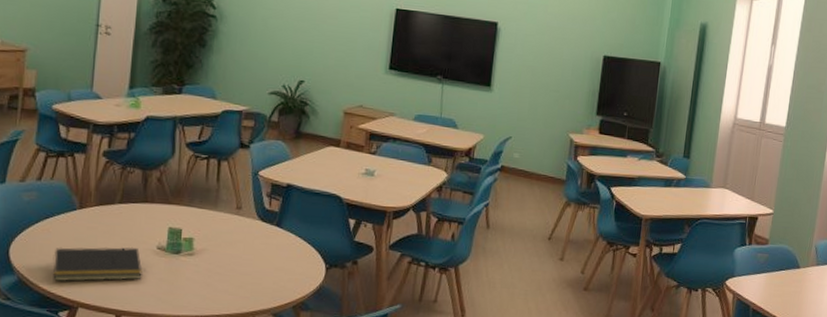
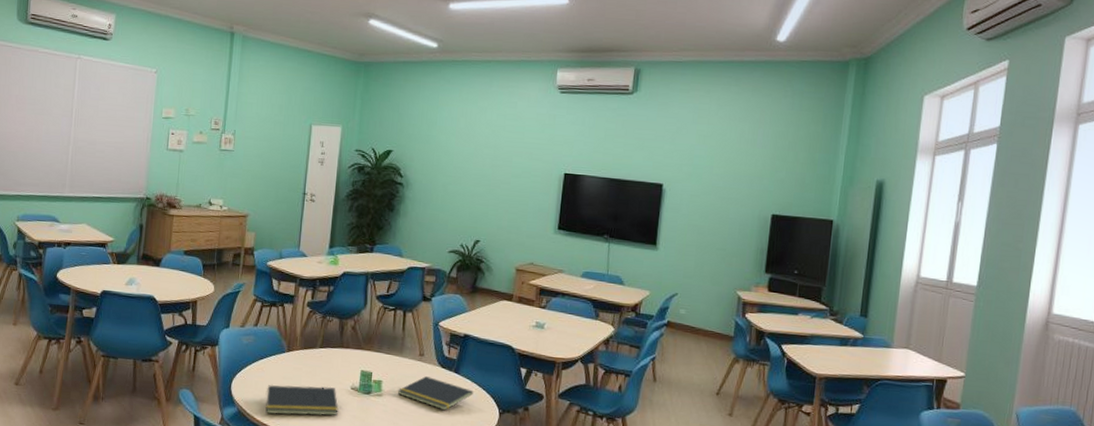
notepad: none [211,231,297,269] -> present [397,376,473,411]

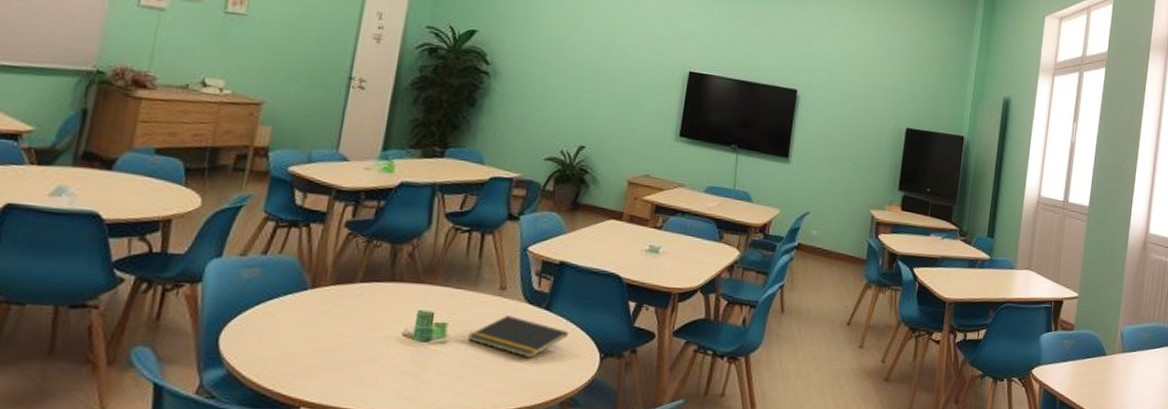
notepad: present [265,384,339,416] -> none [271,333,384,377]

